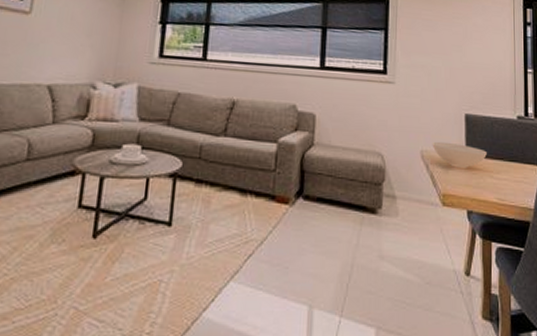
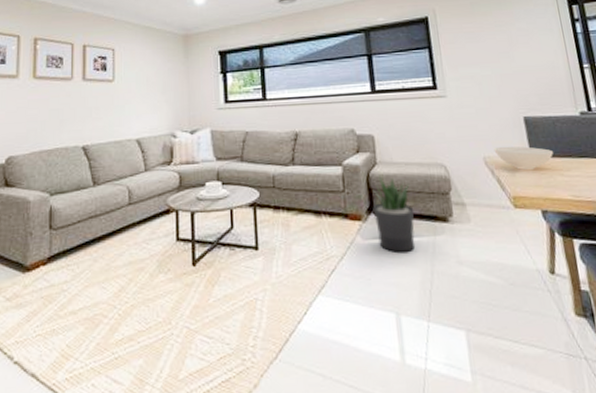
planter: none [302,157,344,243] -> present [372,175,416,253]

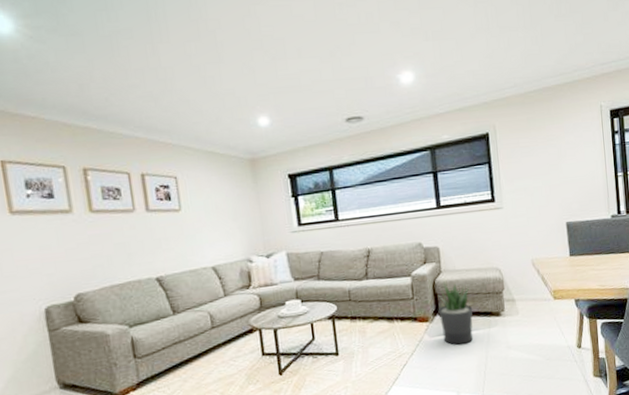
bowl: present [493,146,553,171] -> none [540,248,587,268]

